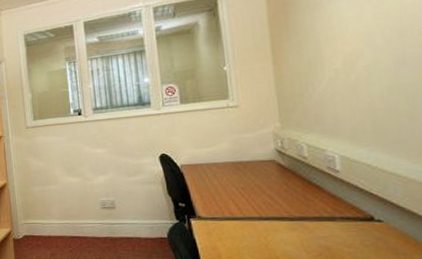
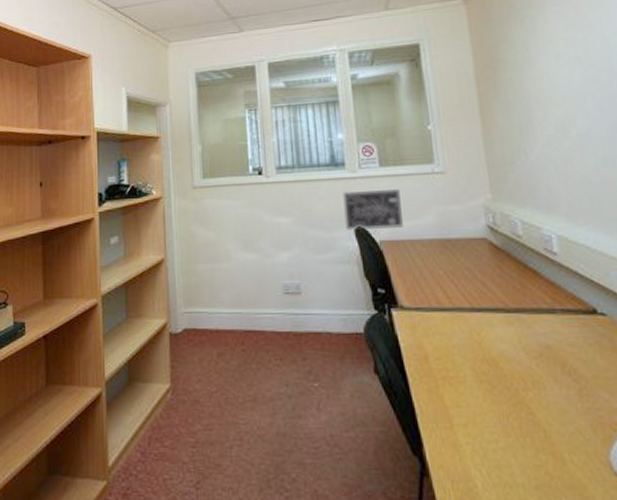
wall art: none [149,122,201,157] -> present [343,189,403,230]

